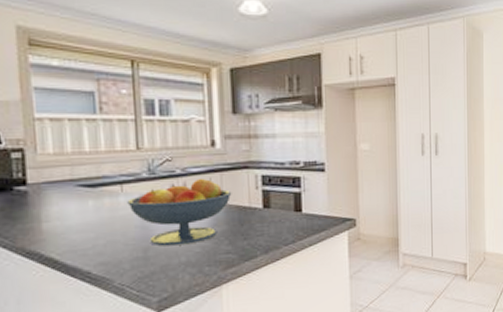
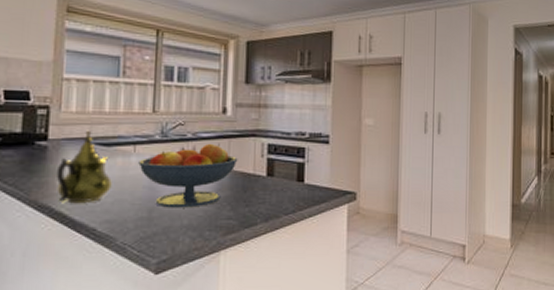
teapot: none [40,173,102,248] -> present [55,131,112,204]

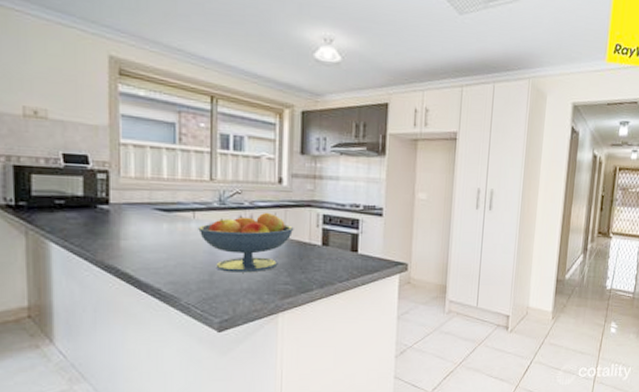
teapot: present [55,131,112,204] -> none [119,197,173,265]

